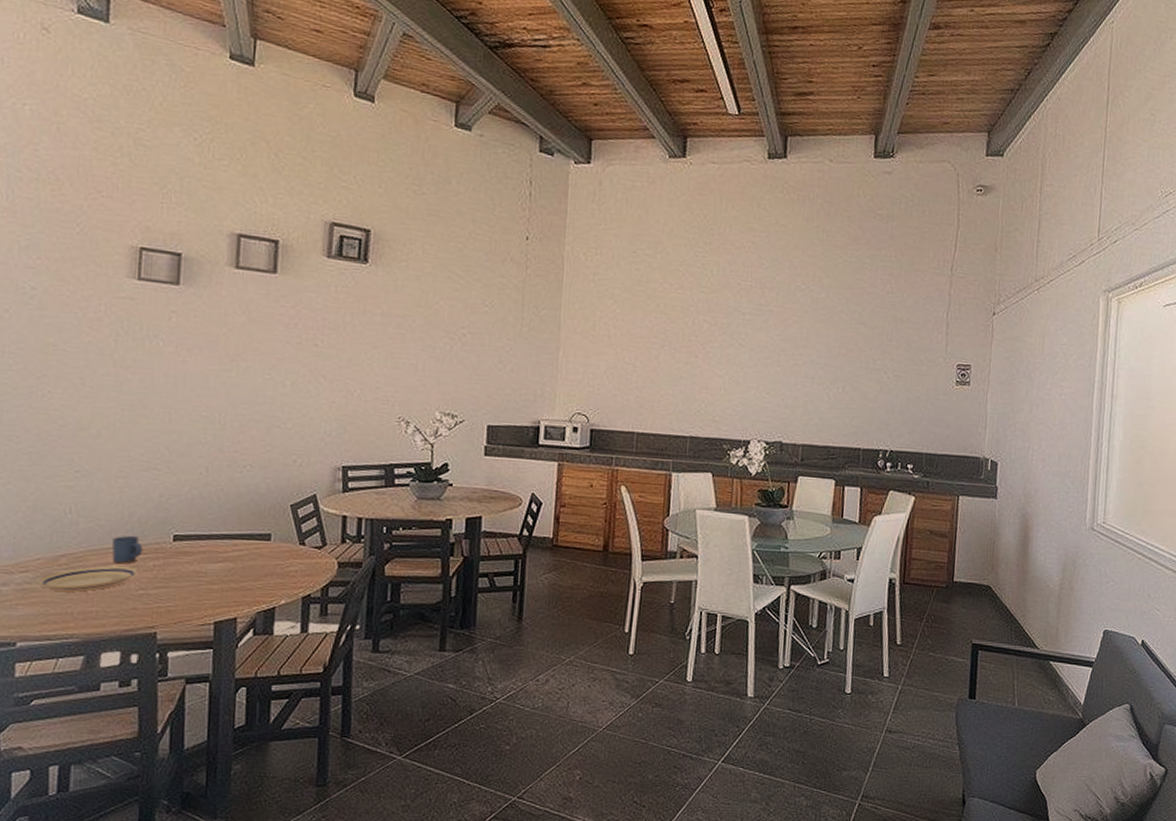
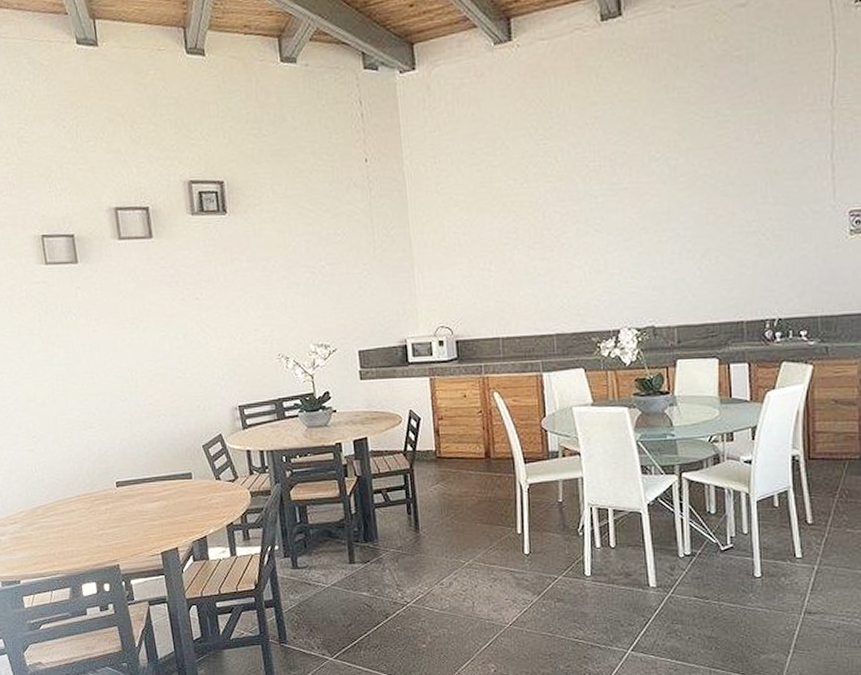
plate: present [39,565,139,592] -> none [25,511,96,537]
mug: present [112,535,143,564] -> none [72,485,96,511]

